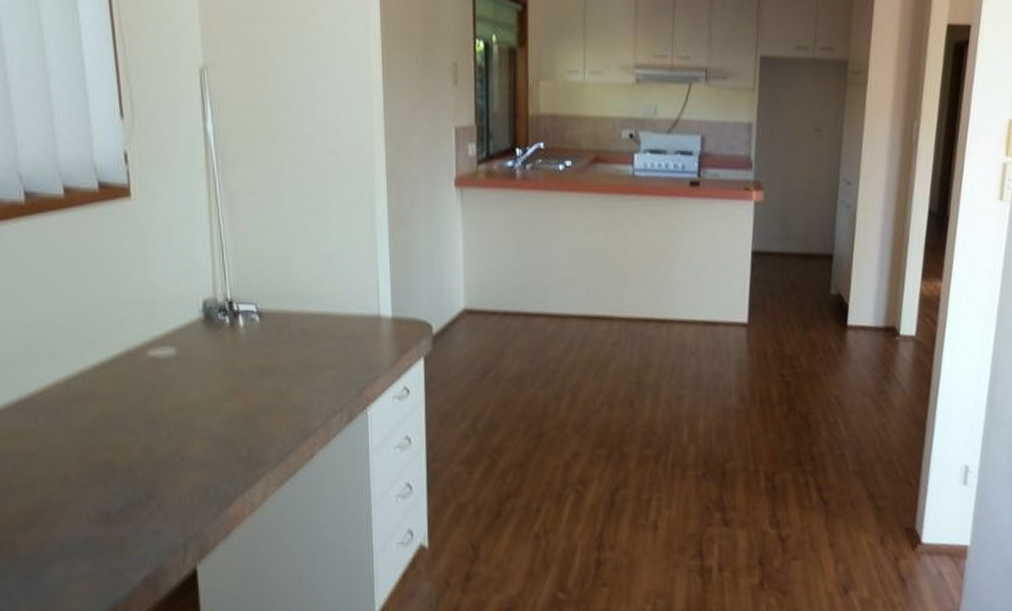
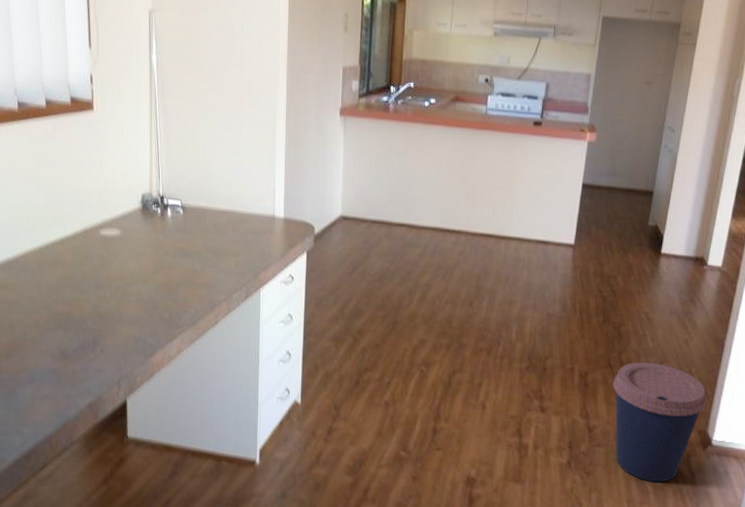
coffee cup: none [805,454,911,595] -> present [613,362,706,482]

